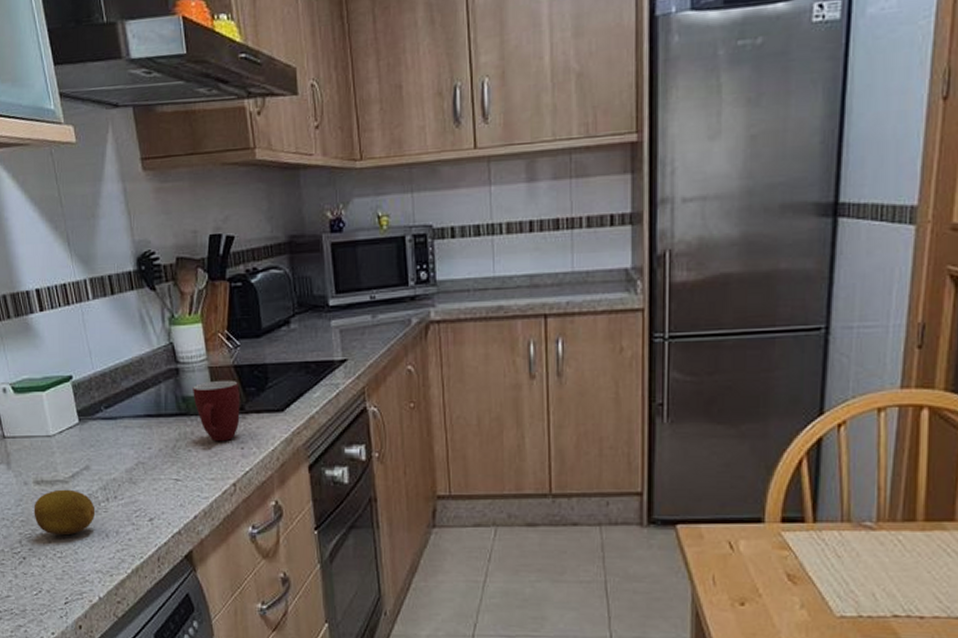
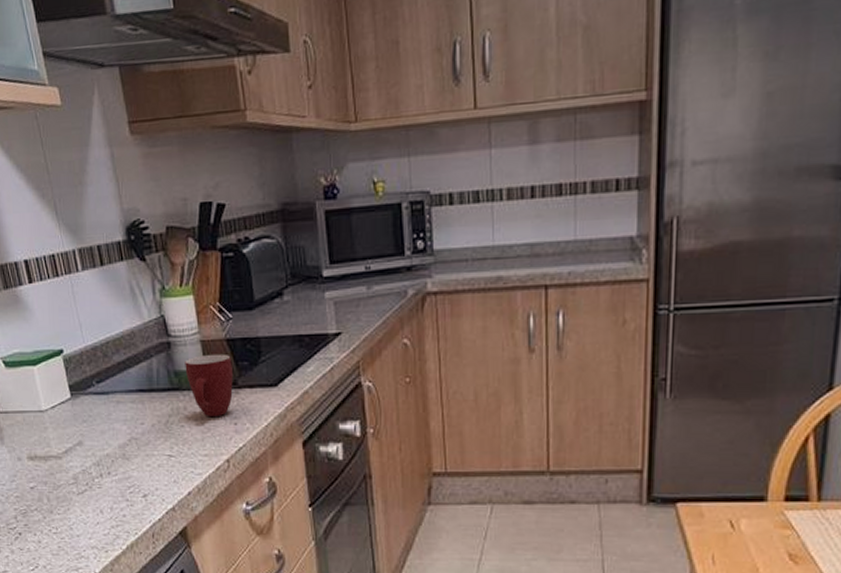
fruit: present [33,489,96,536] -> none [28,465,90,512]

